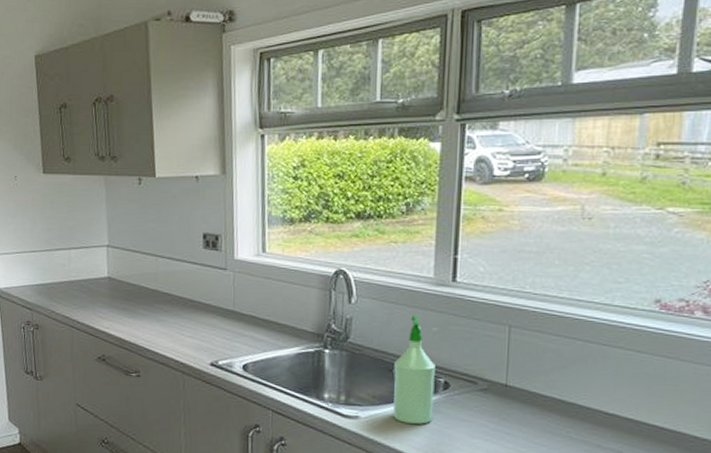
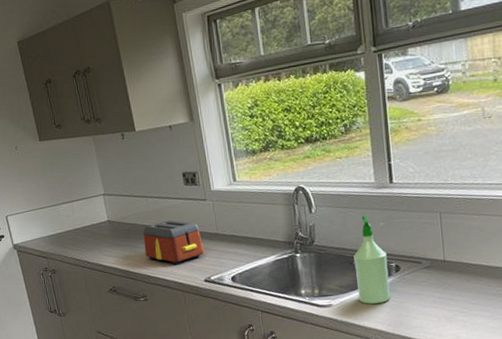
toaster: none [145,286,216,341] -> present [143,220,205,265]

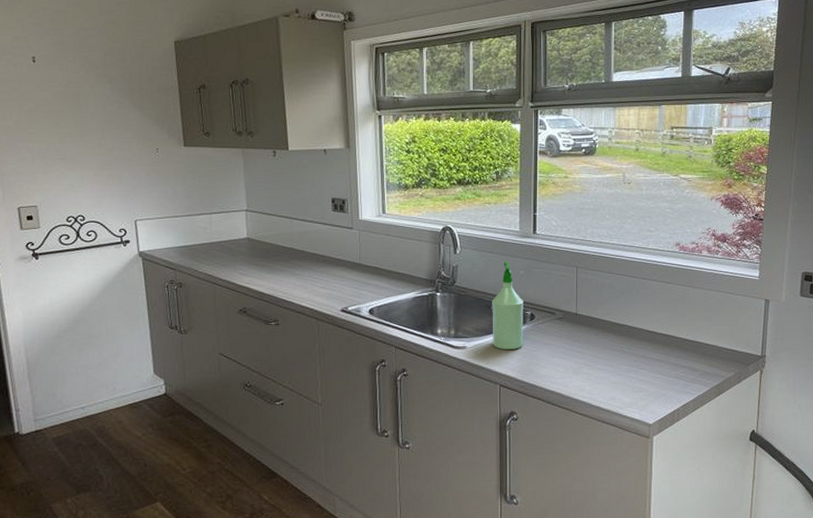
toaster: present [143,220,205,265] -> none [282,244,345,292]

